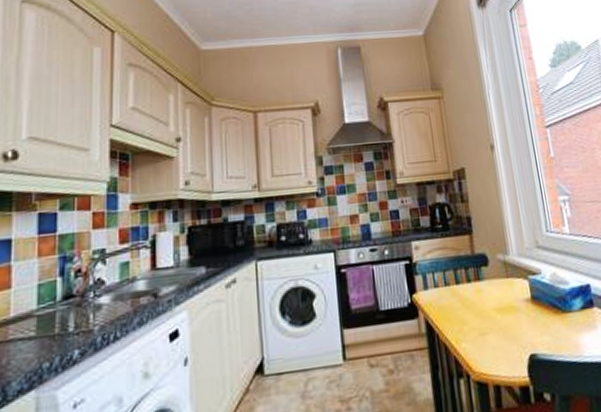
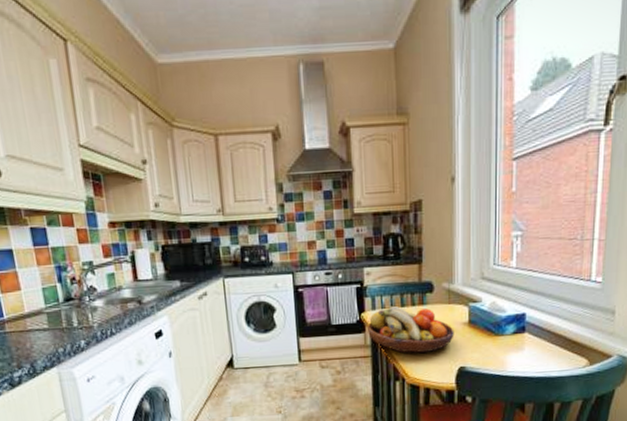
fruit bowl: none [420,283,519,341] -> present [367,305,454,354]

